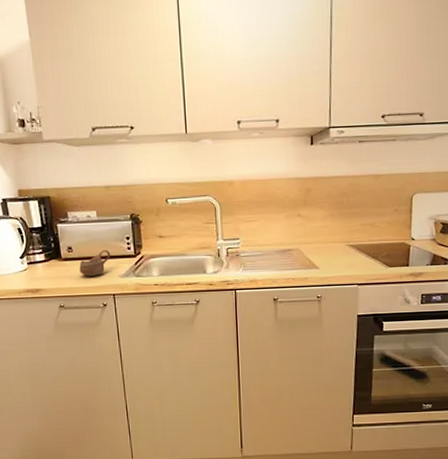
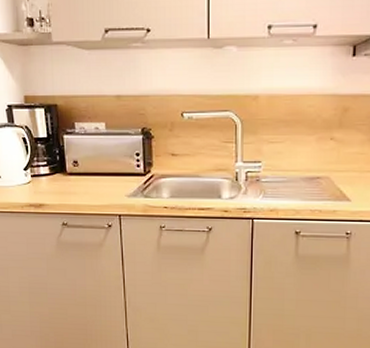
cup: present [79,250,110,276] -> none [85,166,118,194]

